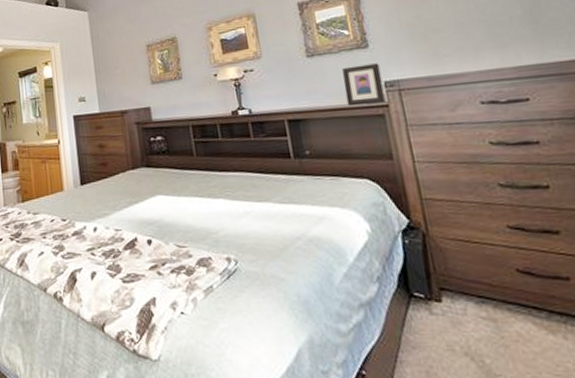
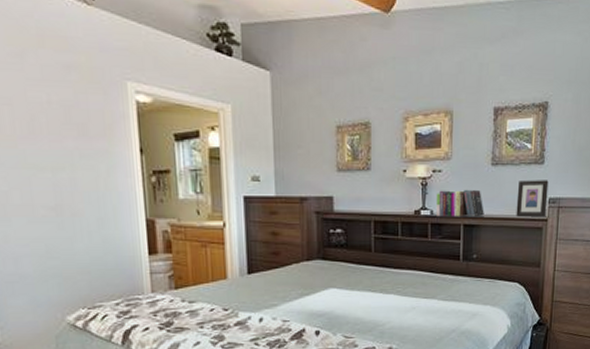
books: none [251,84,310,116] -> present [436,189,484,217]

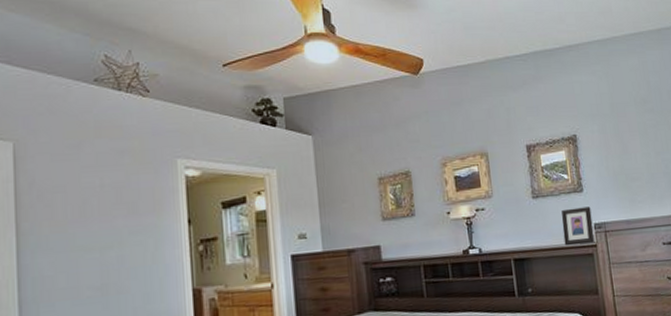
books: present [436,189,484,217] -> none [482,224,533,255]

